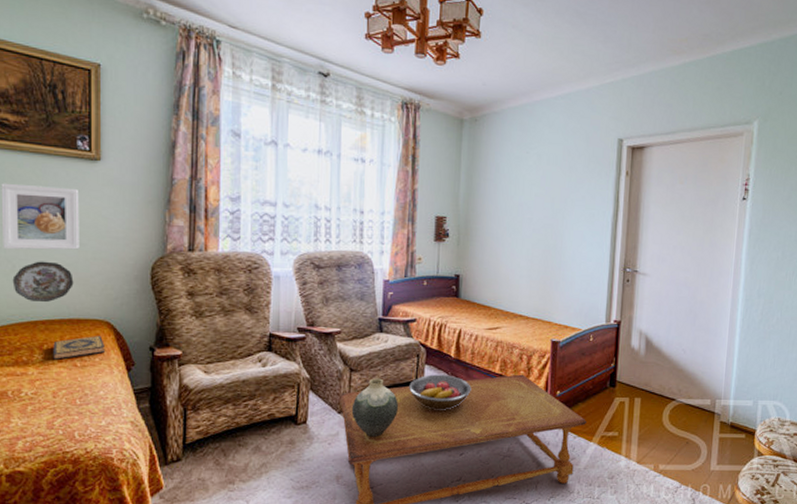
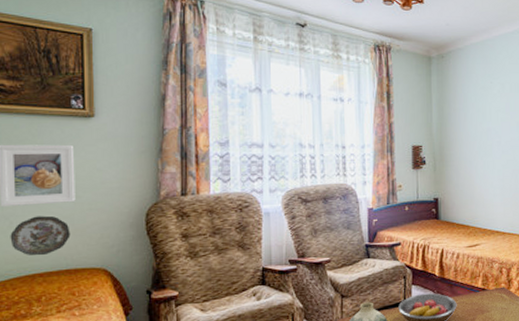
hardback book: present [53,335,105,360] -> none [51,283,102,310]

